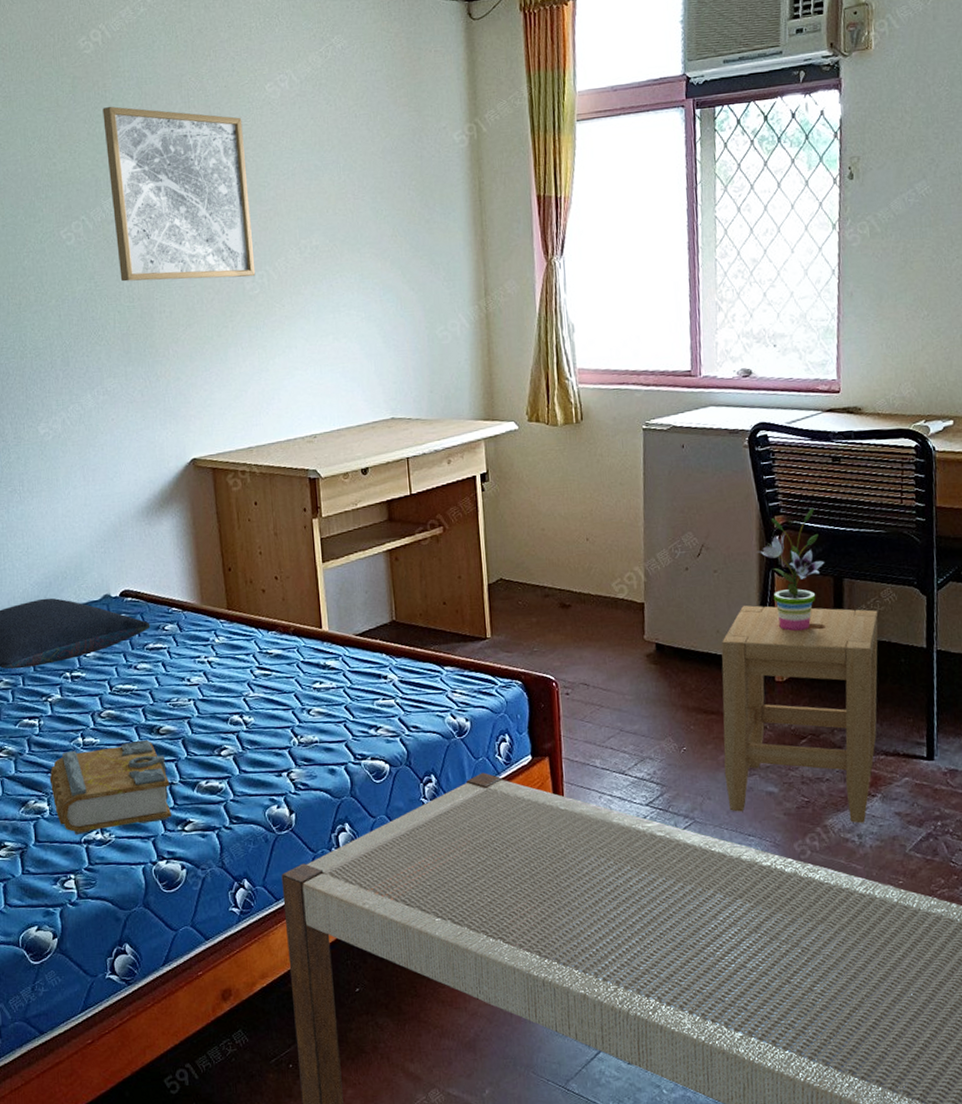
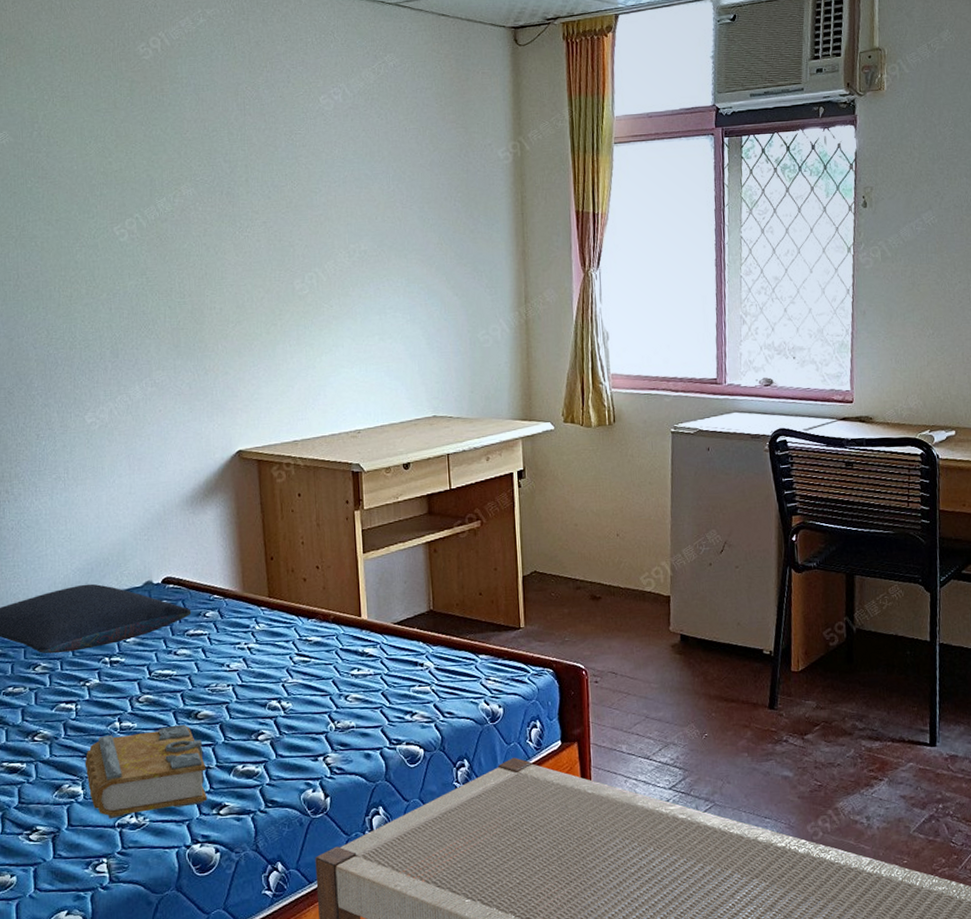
wall art: present [102,106,256,282] -> none [159,110,305,278]
stool: present [721,605,879,824] -> none [741,599,887,806]
potted plant: present [756,508,825,631] -> none [775,510,838,624]

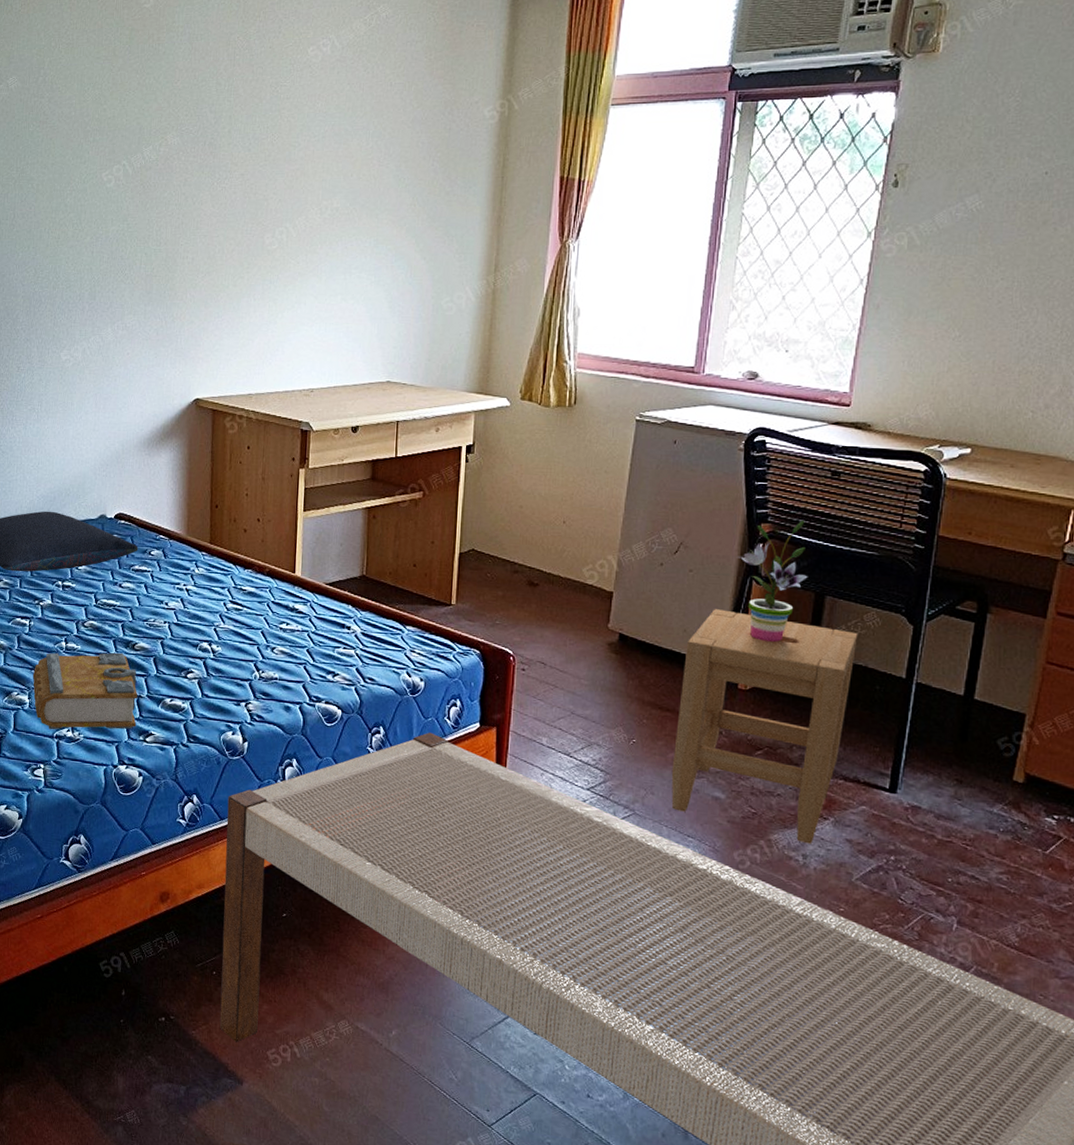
stool: none [741,599,887,806] -> present [671,609,858,844]
potted plant: none [775,510,838,624] -> present [736,521,808,642]

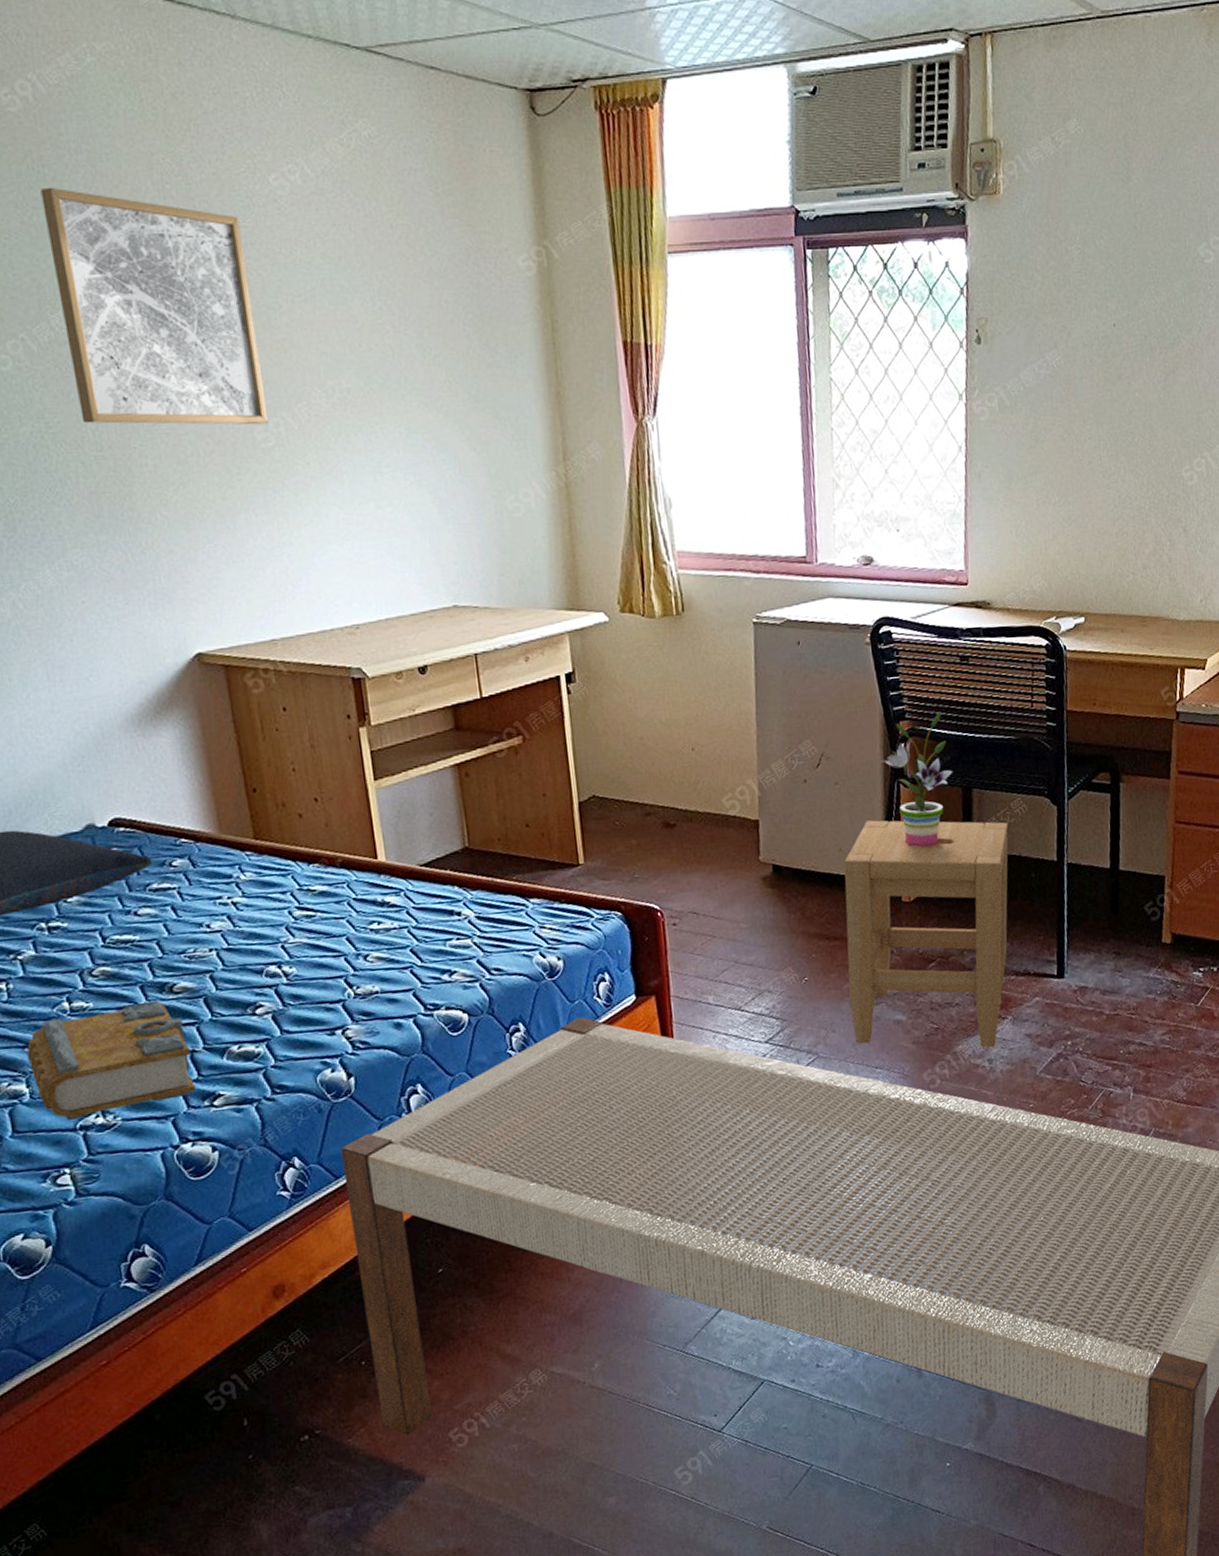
wall art: none [151,59,282,232] -> present [40,187,269,425]

